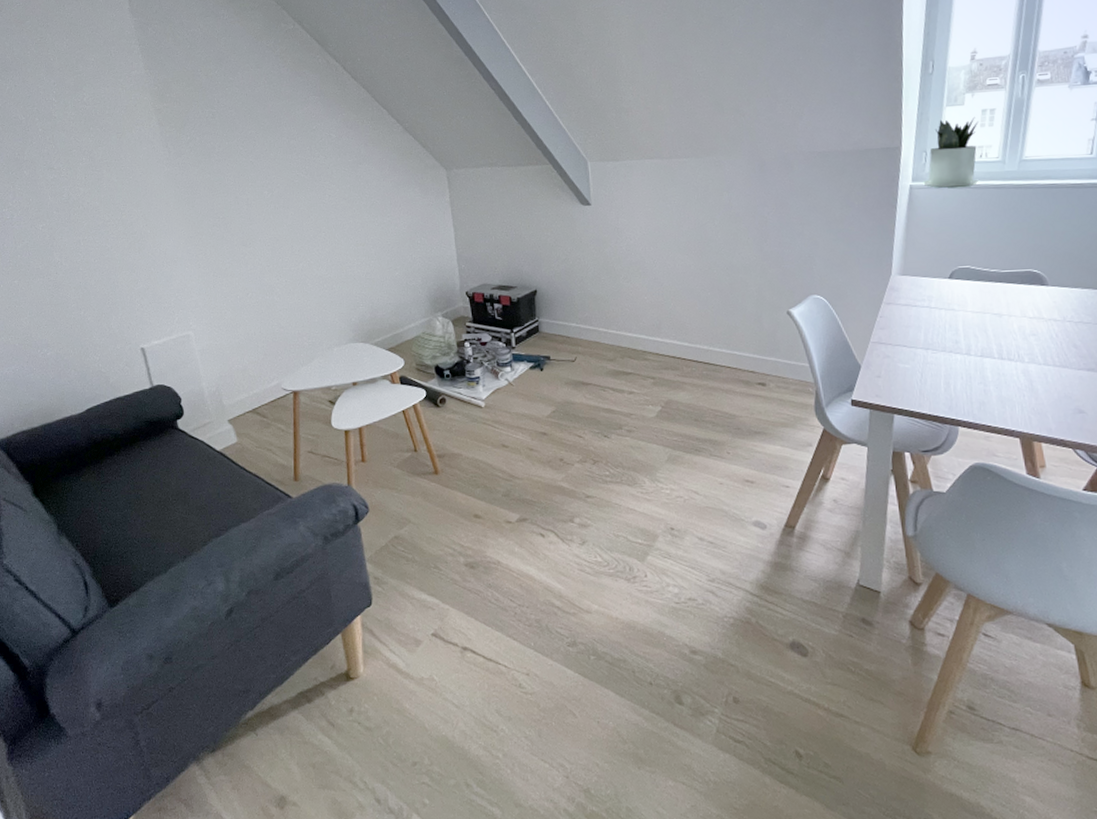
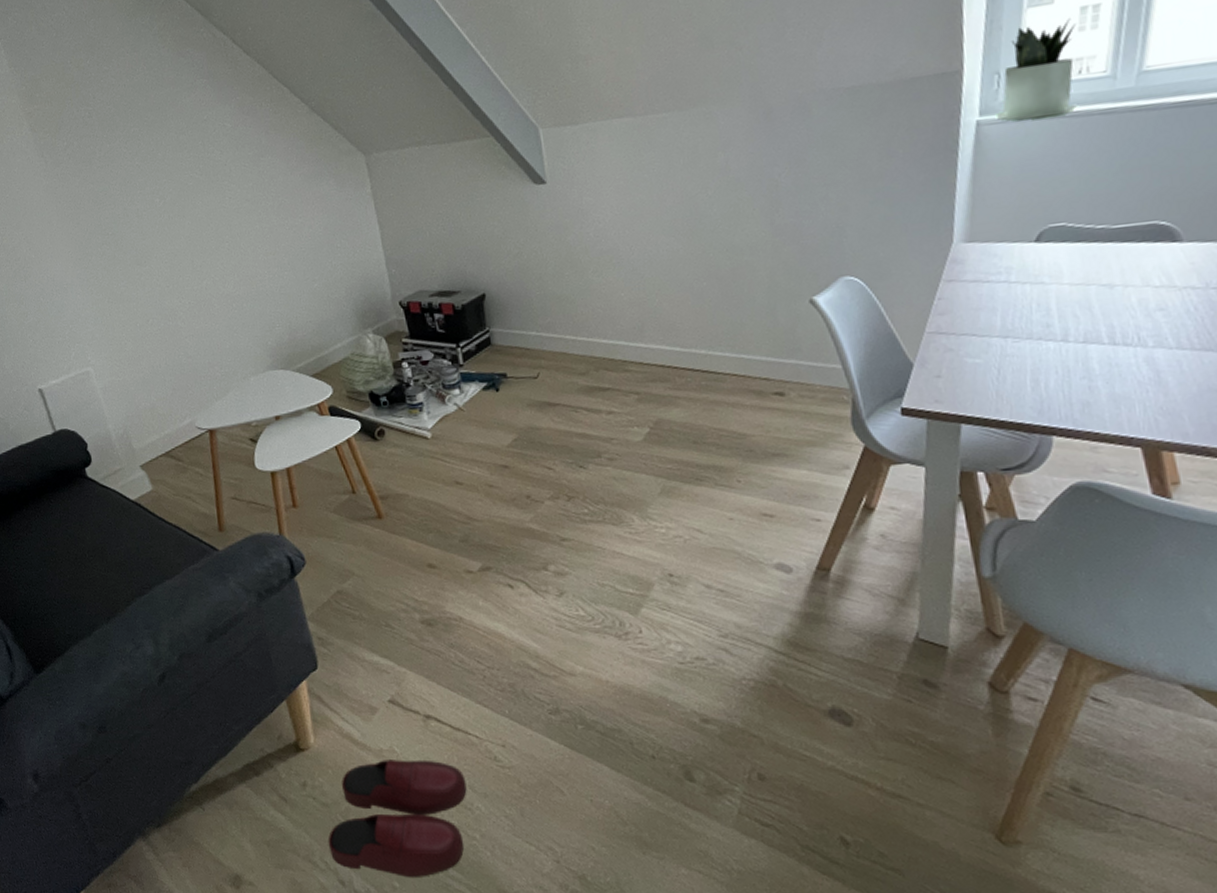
slippers: none [368,687,494,794] -> present [328,760,467,877]

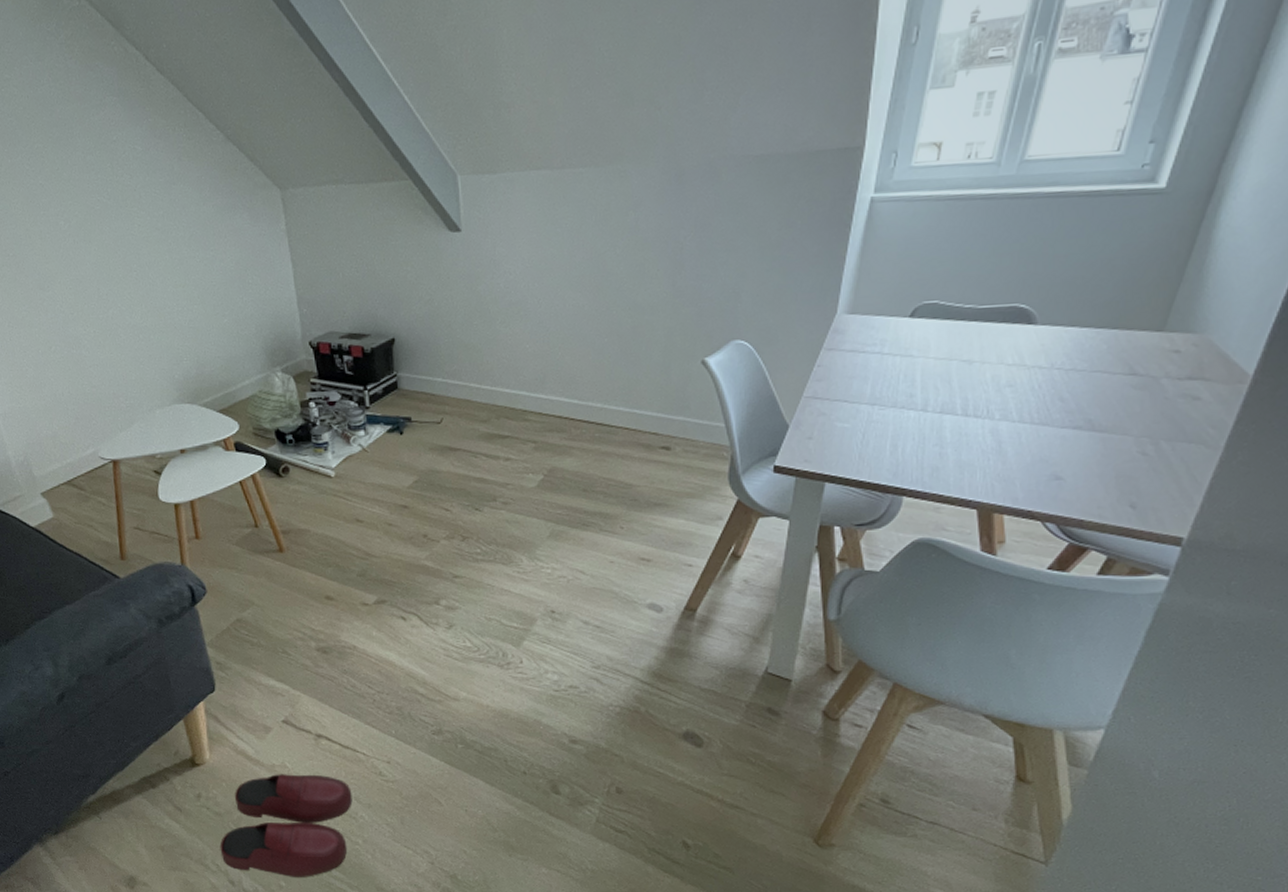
planter: present [995,19,1077,121] -> none [888,103,971,200]

